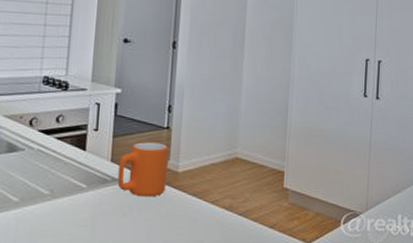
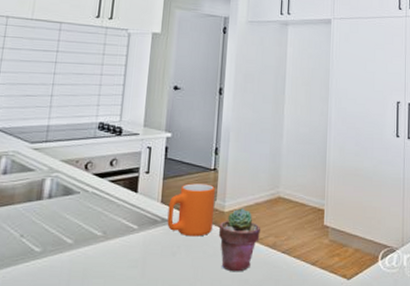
potted succulent: none [171,168,216,234] -> present [218,208,260,272]

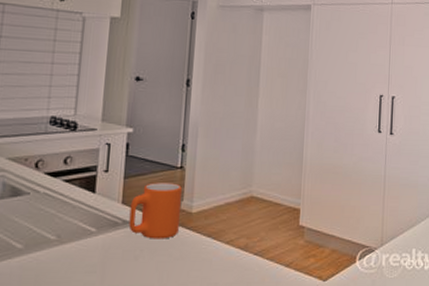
potted succulent: present [218,208,260,272] -> none [185,208,231,276]

